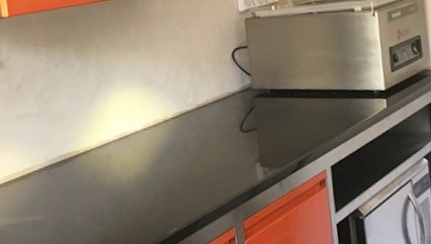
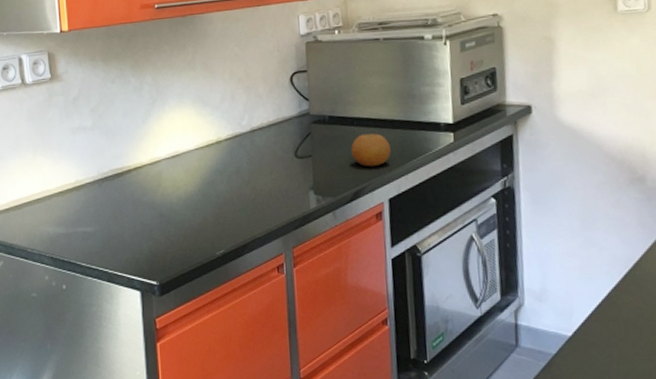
fruit: none [293,103,330,137] -> present [351,133,391,167]

